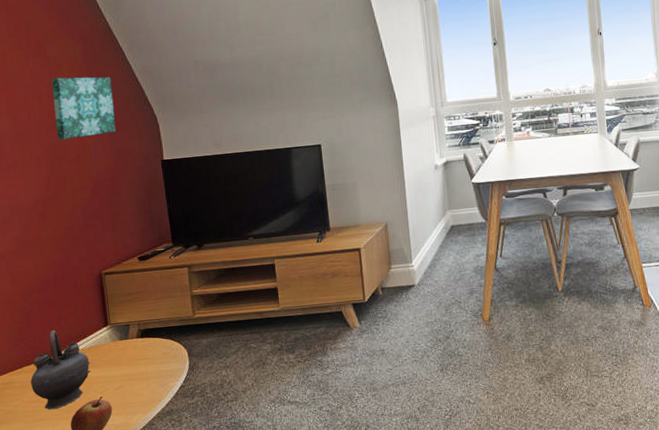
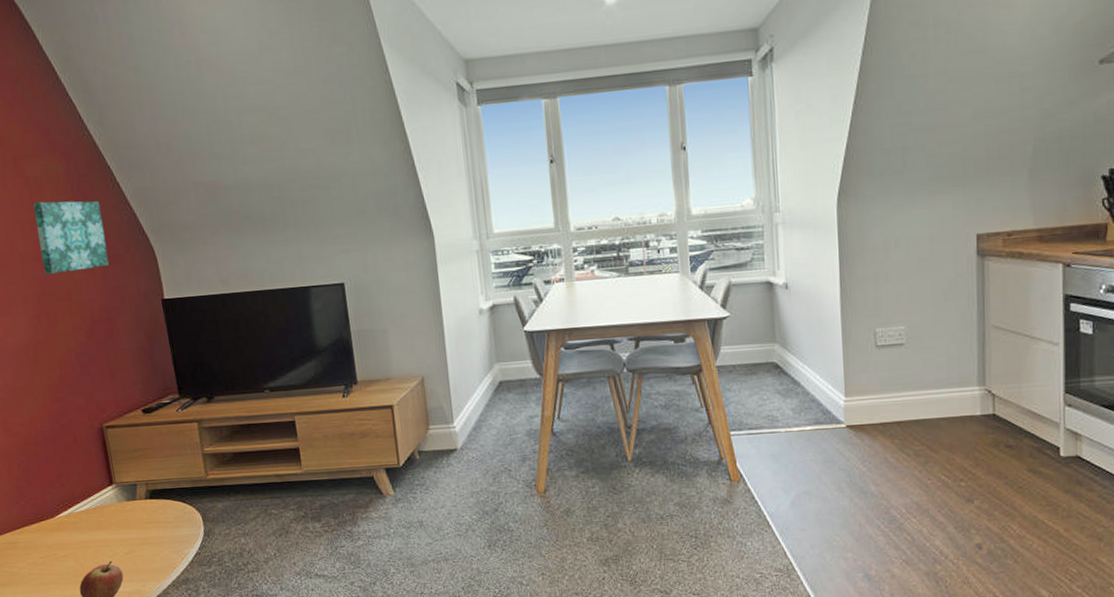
teapot: present [30,330,91,410] -> none [33,488,98,574]

